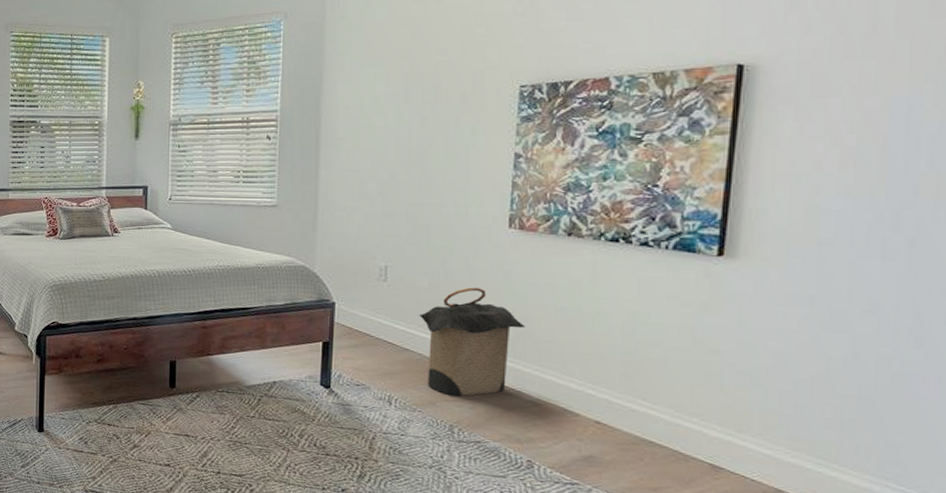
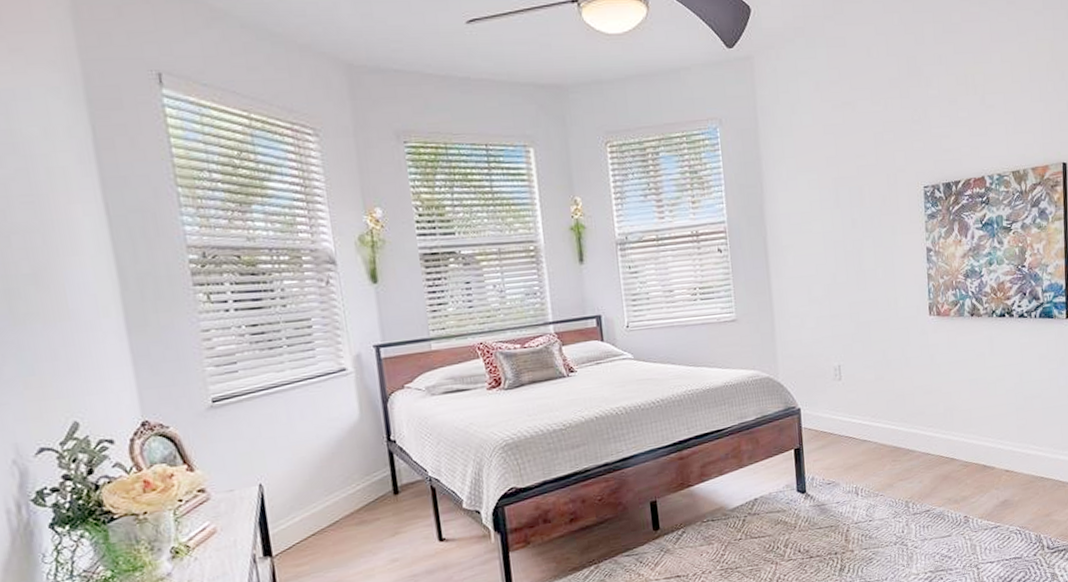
laundry hamper: present [419,287,526,397] -> none [871,372,951,475]

